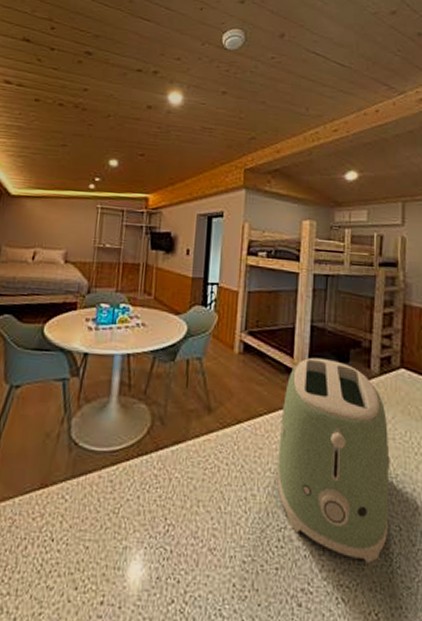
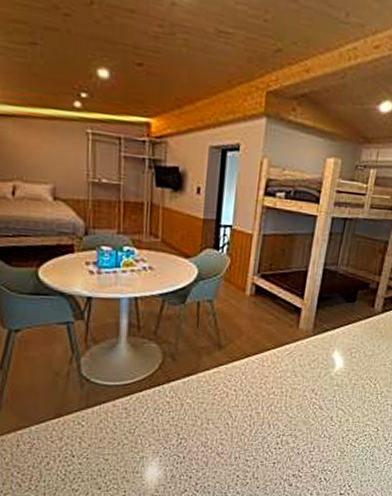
toaster: present [277,357,390,563] -> none [279,298,382,454]

